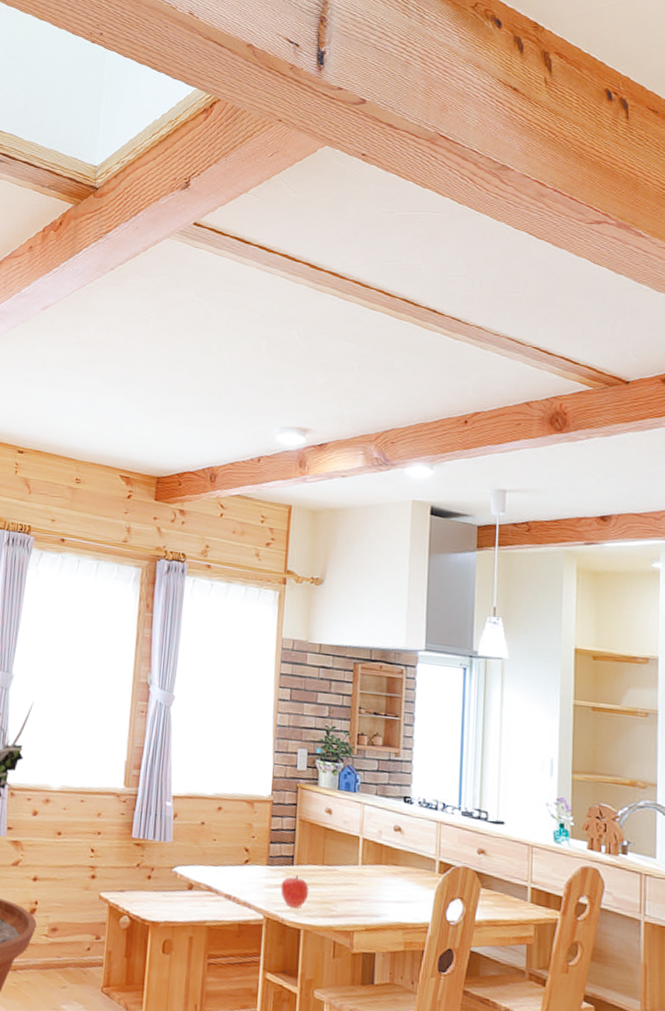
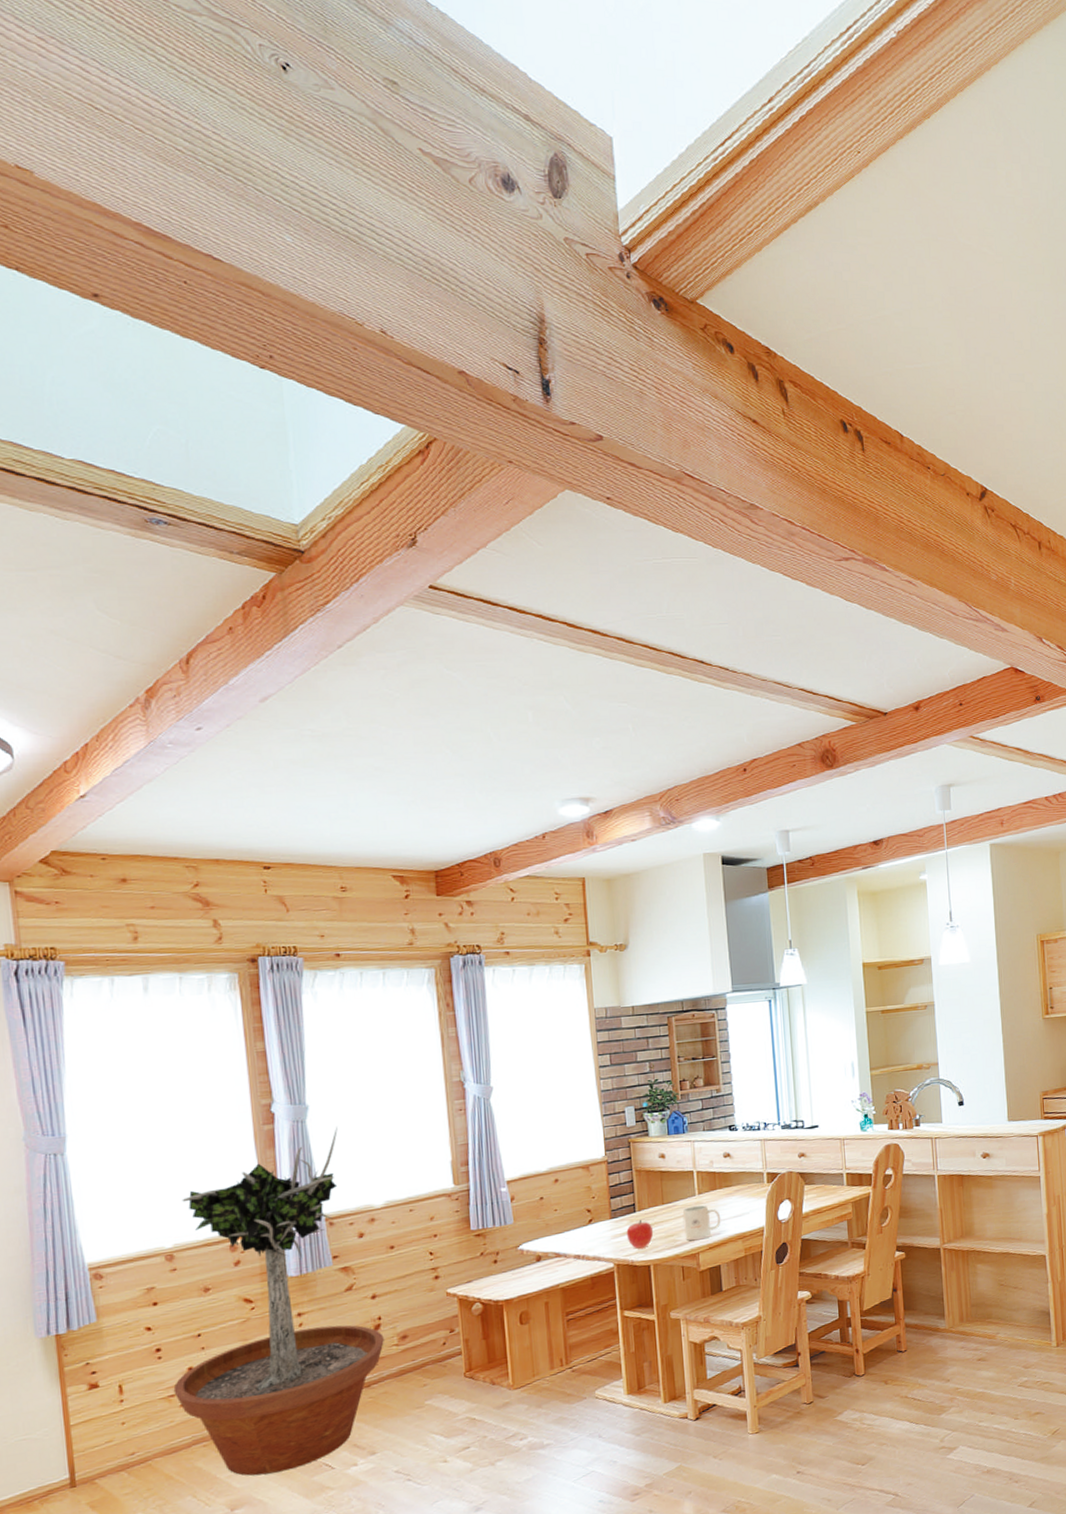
mug: none [341,876,383,918] -> present [682,1205,721,1241]

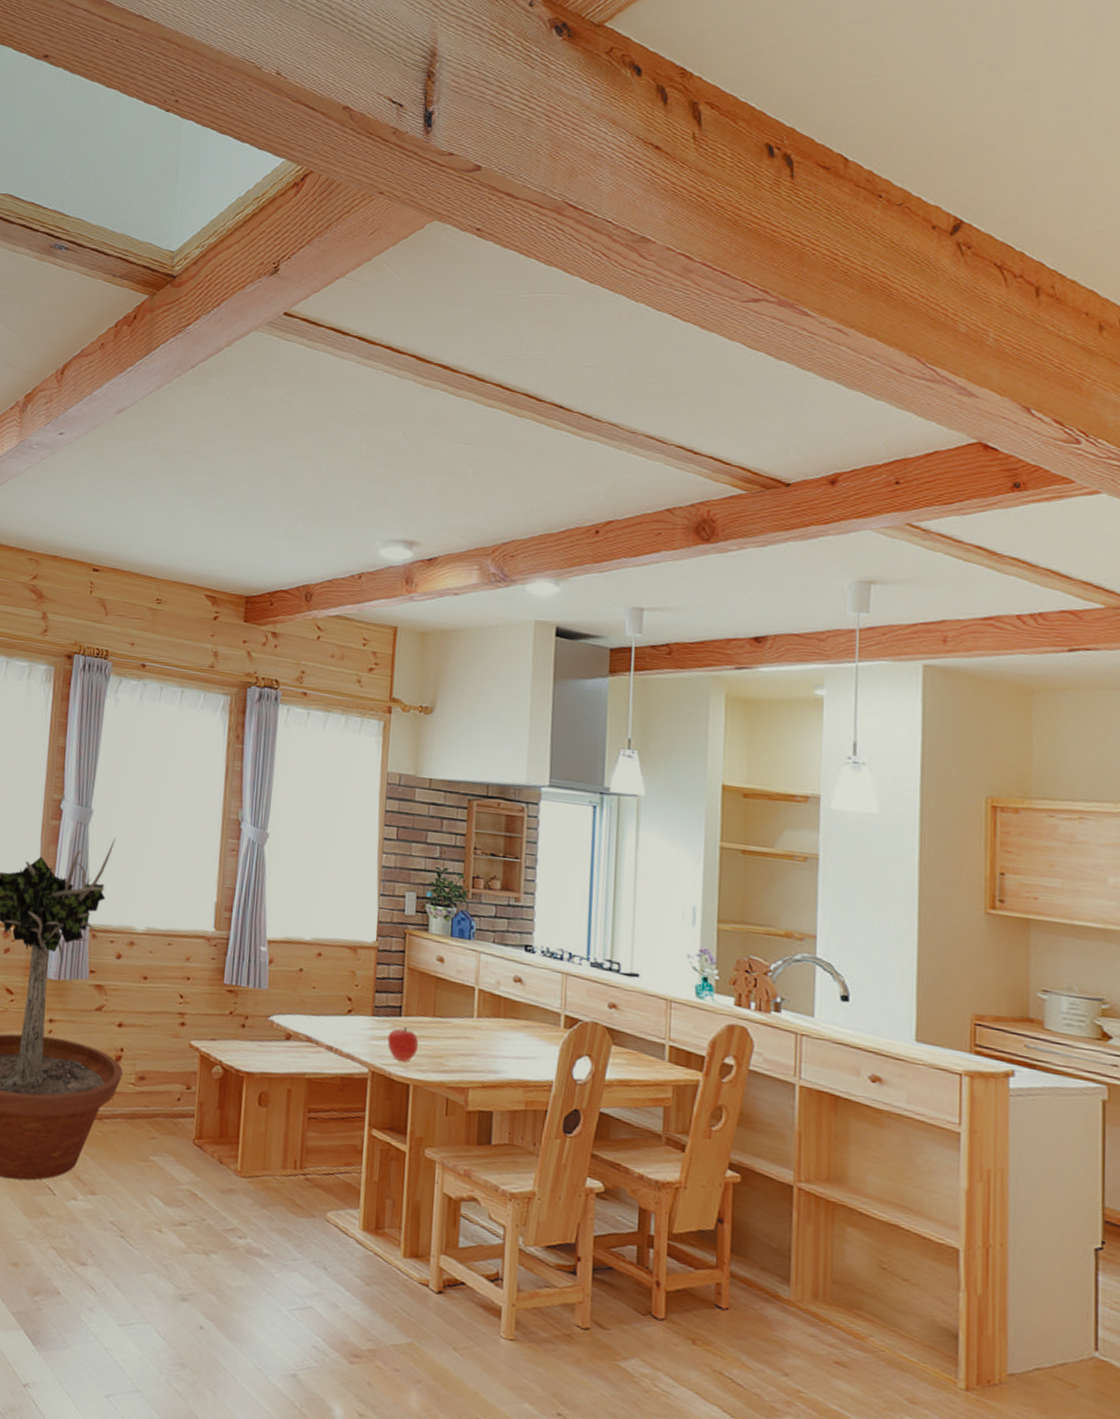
mug: present [682,1205,721,1241] -> none [454,1029,501,1074]

